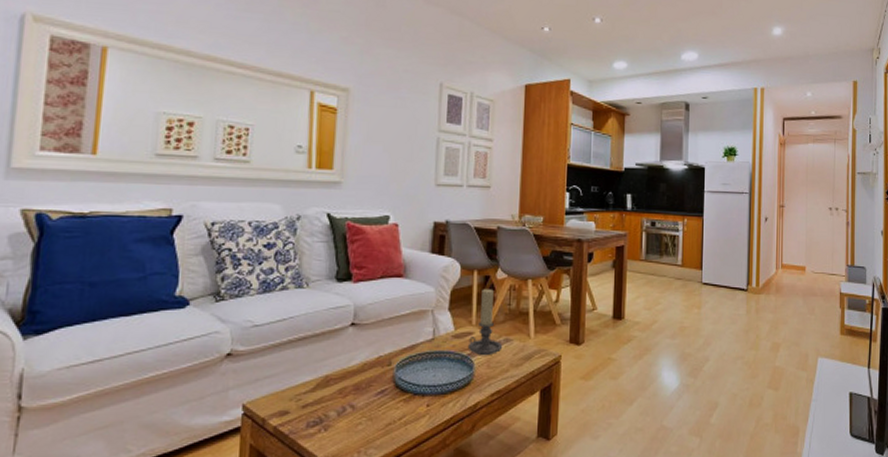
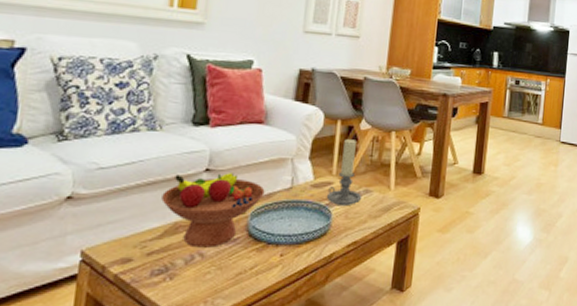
fruit bowl: none [312,326,408,400] -> present [161,173,265,248]

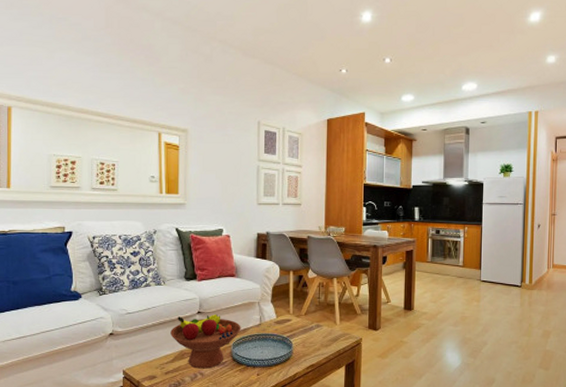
candle holder: present [326,139,362,207] -> none [287,286,315,338]

